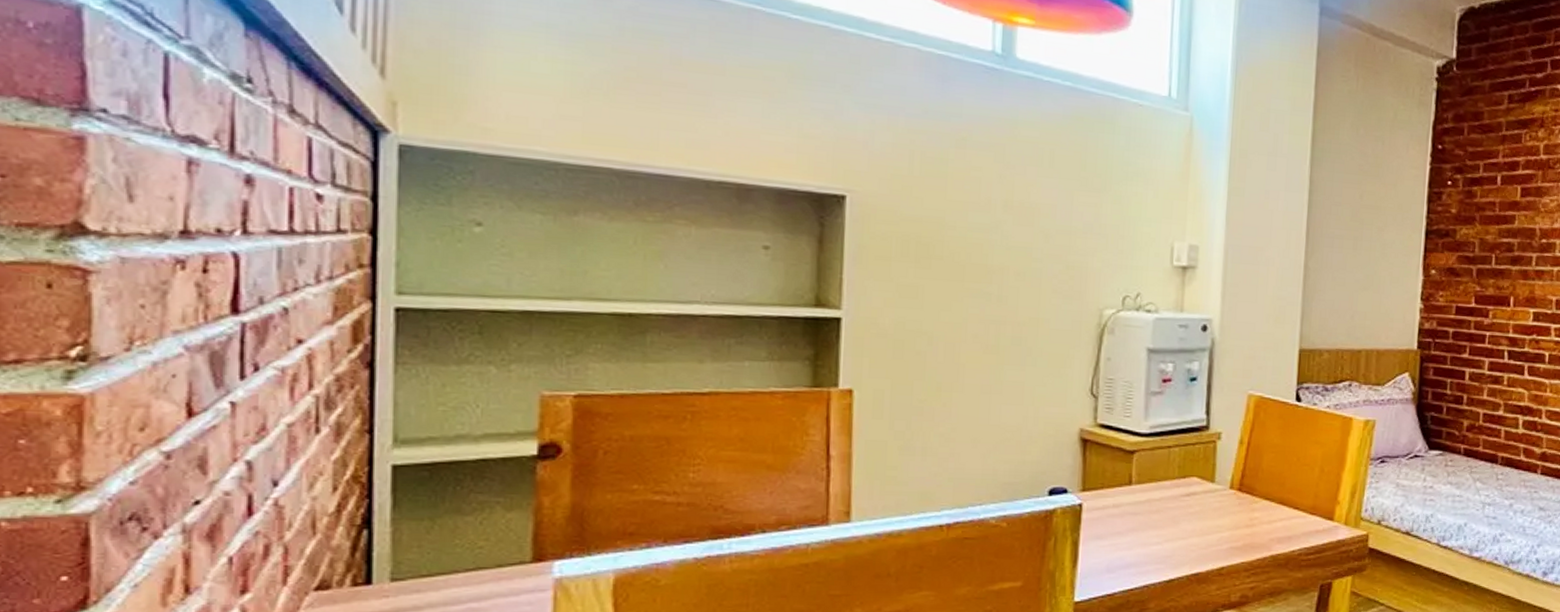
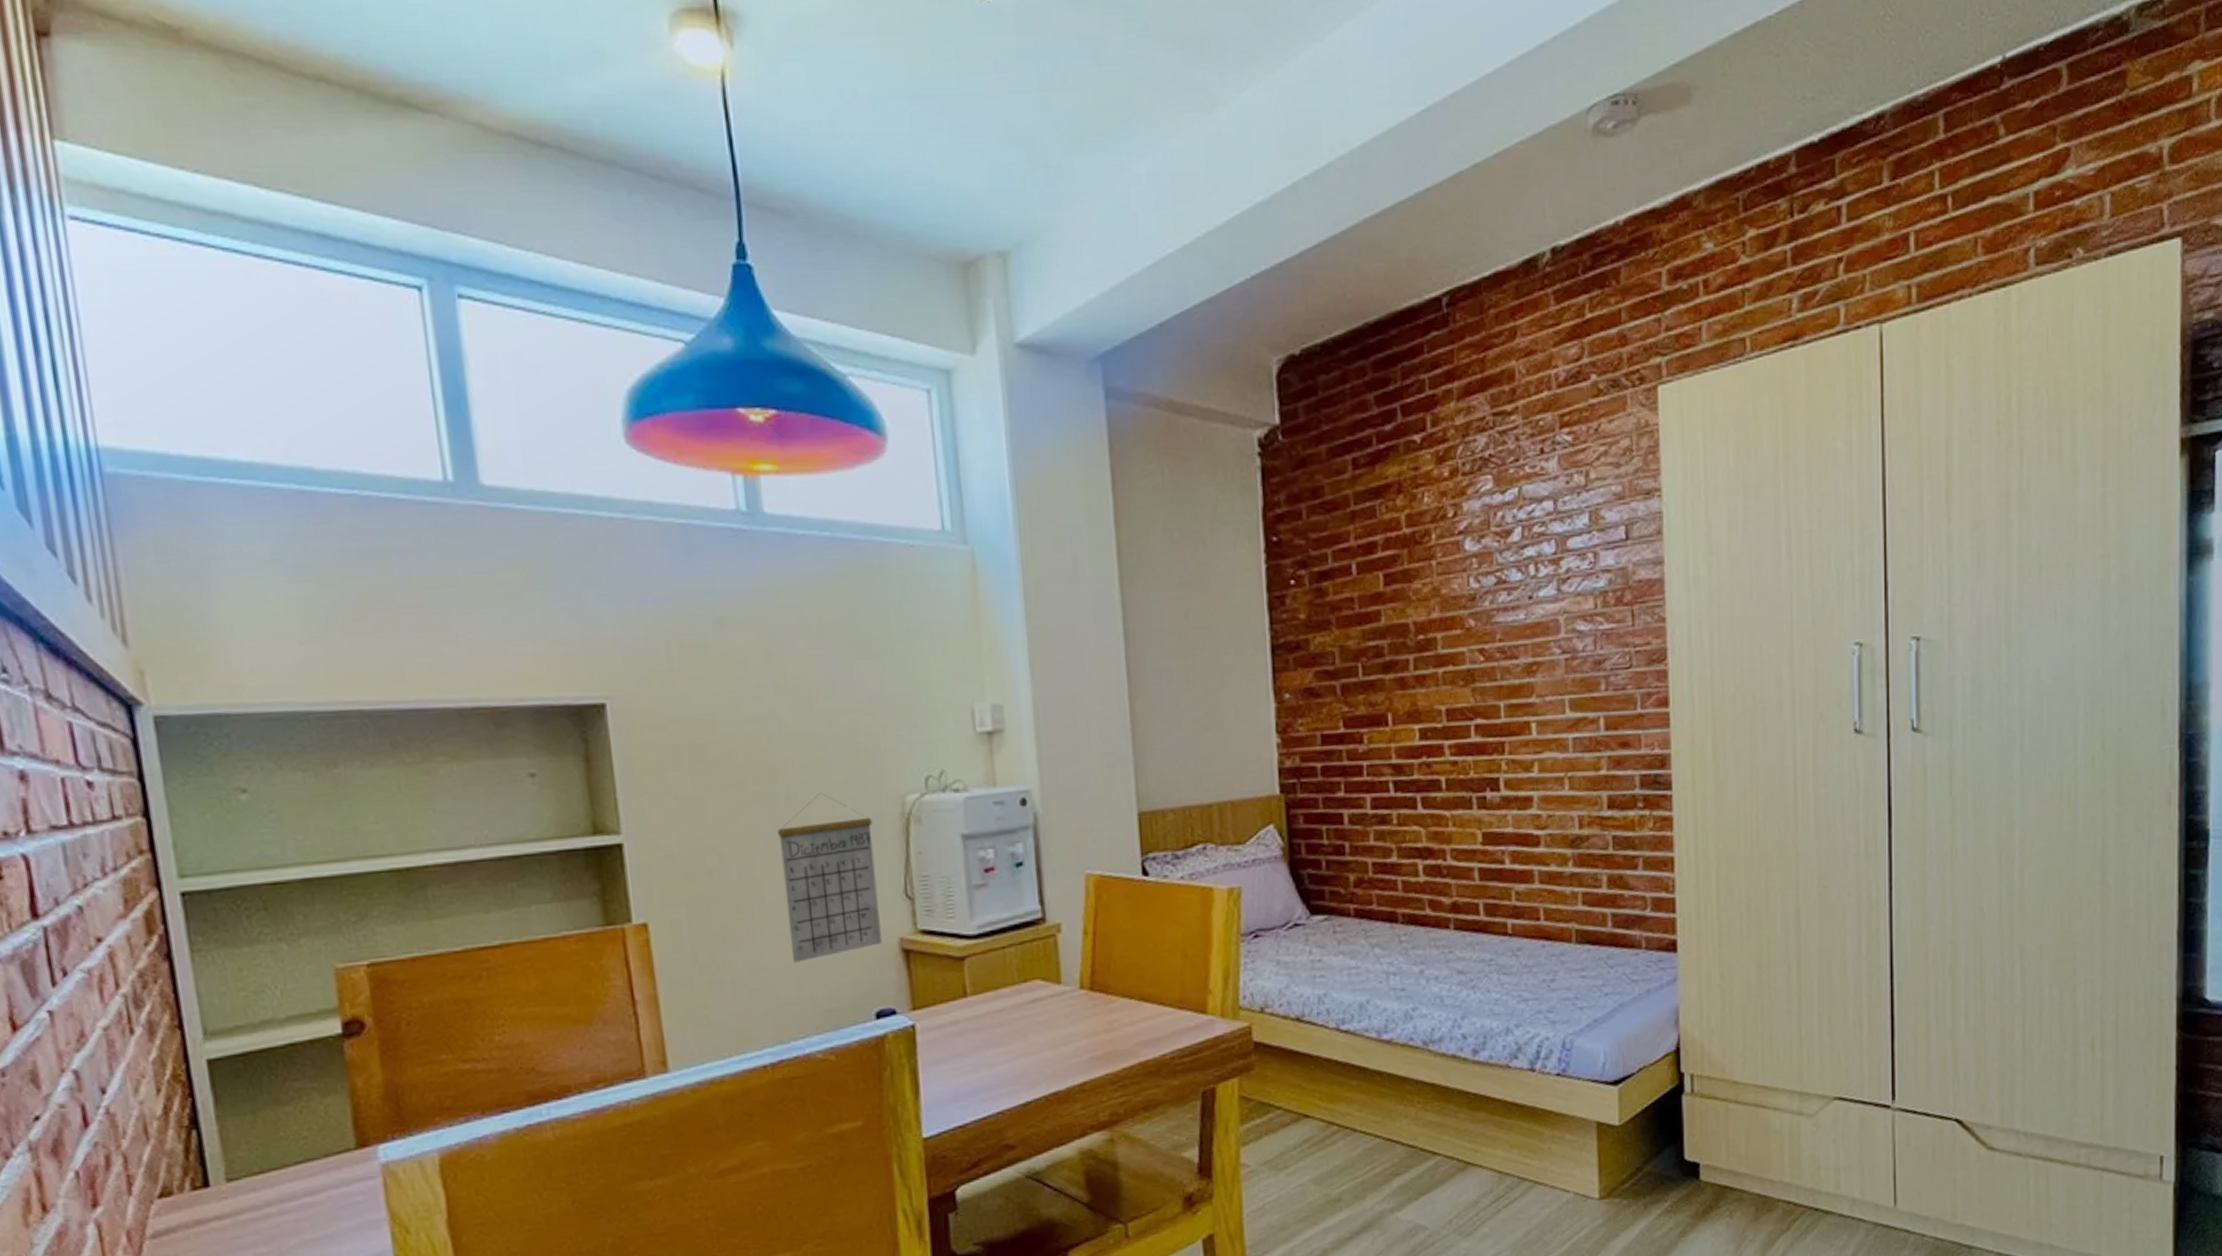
calendar: none [982,297,1071,439] -> present [778,792,882,963]

